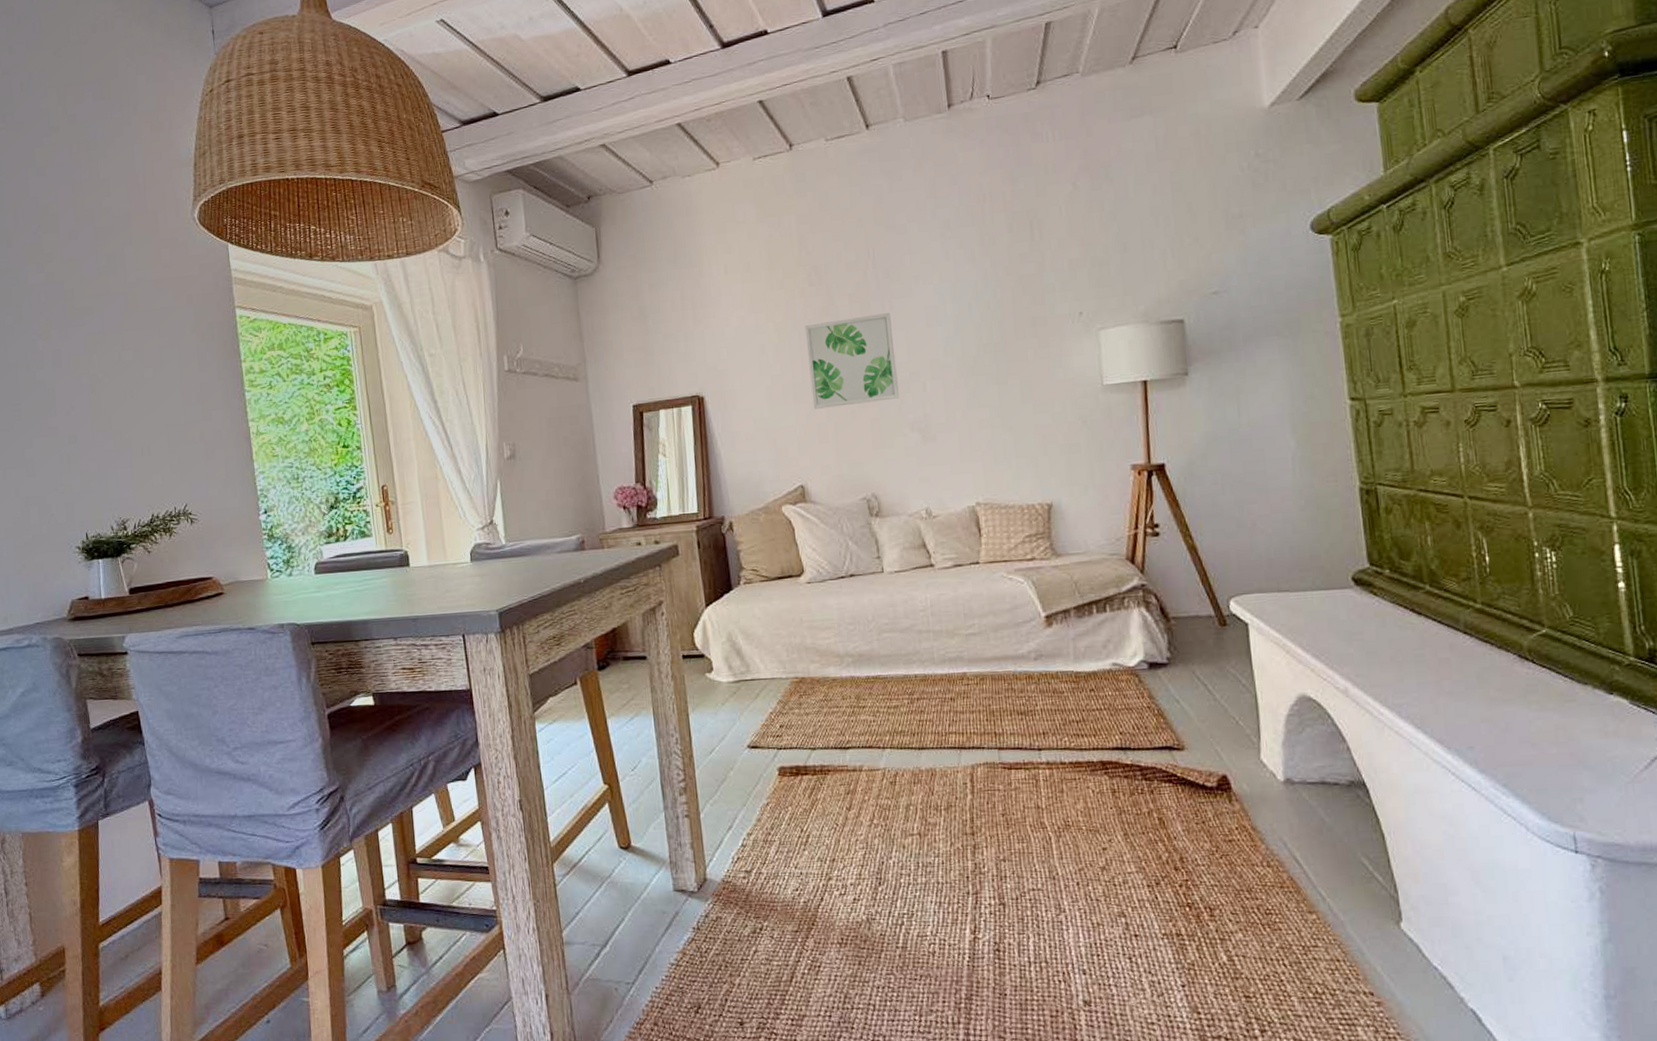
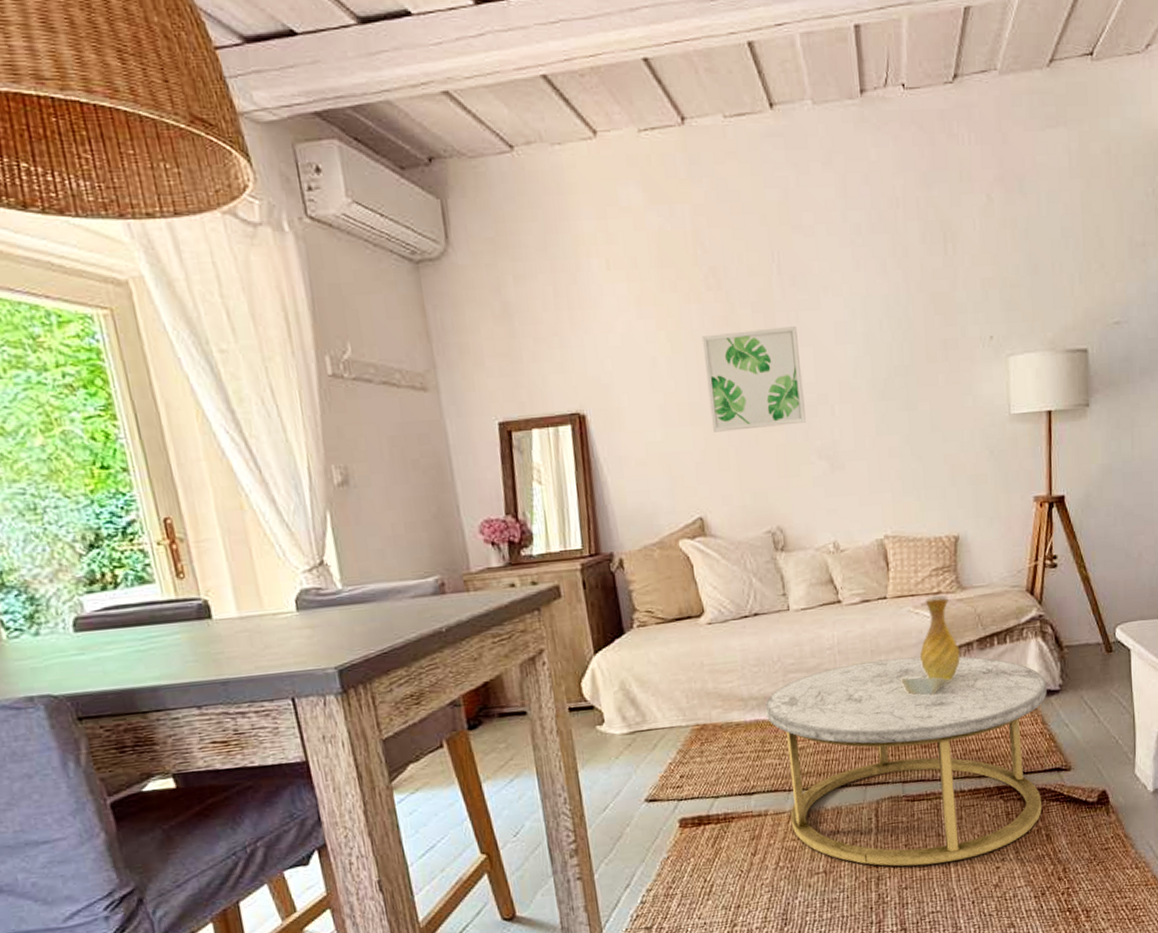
coffee table: none [861,622,1154,838] -> present [766,656,1047,867]
vase: none [995,561,1057,662] -> present [901,595,960,696]

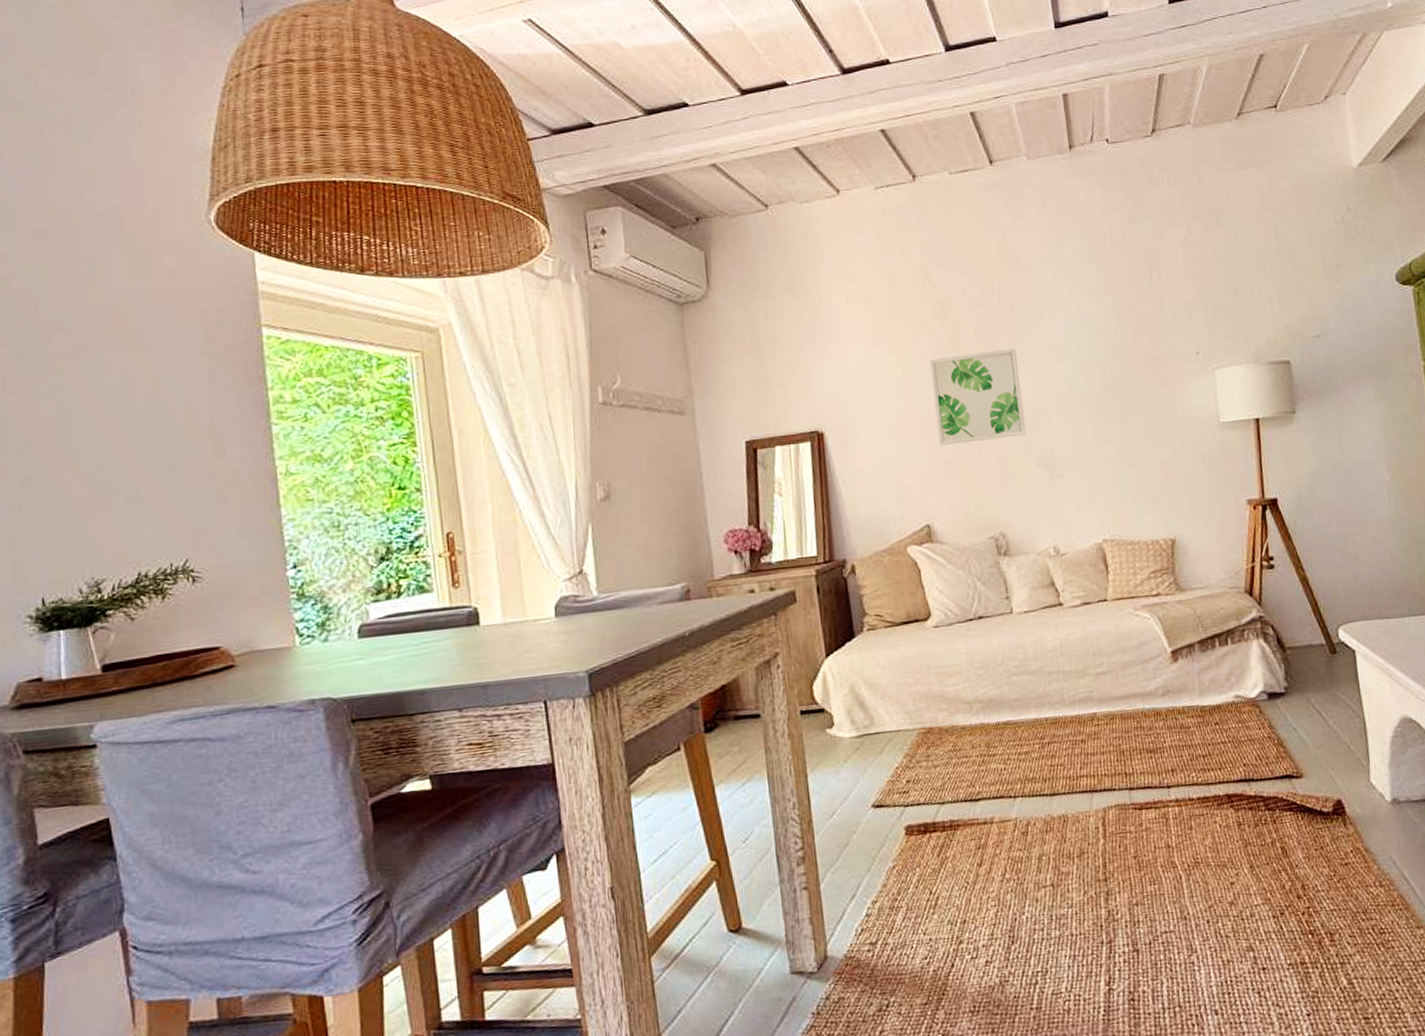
coffee table: present [766,656,1047,867] -> none [990,658,1275,881]
vase: present [901,595,960,696] -> none [1124,596,1183,699]

